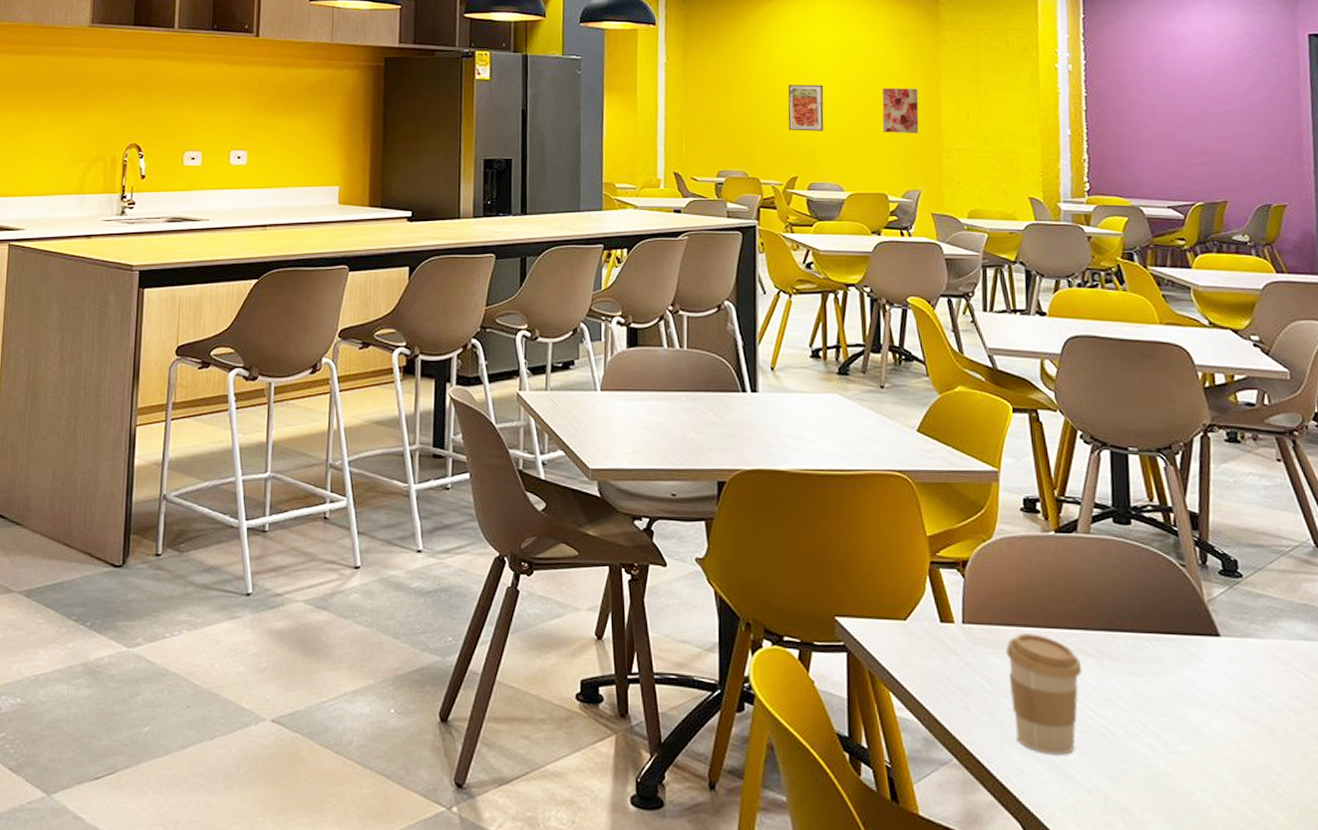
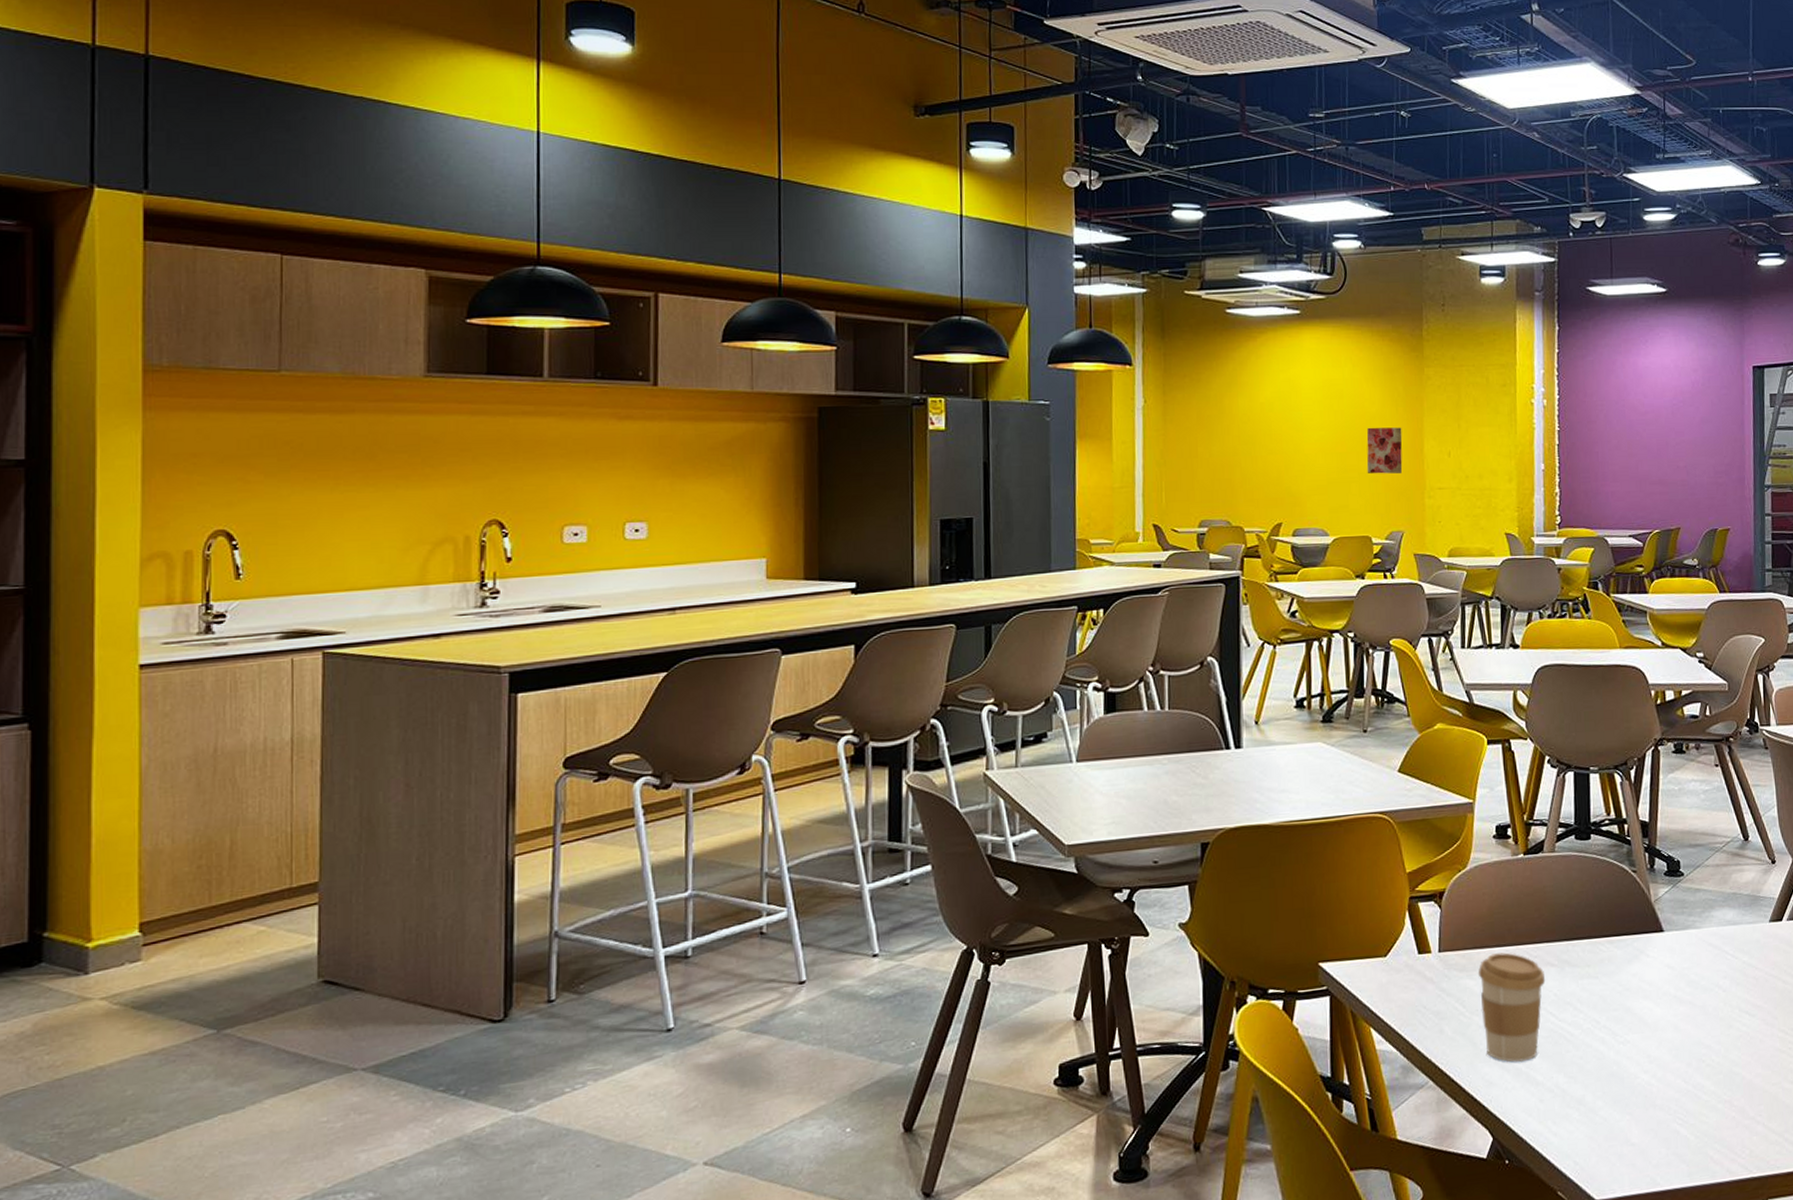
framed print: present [787,84,824,131] -> none [1272,426,1309,476]

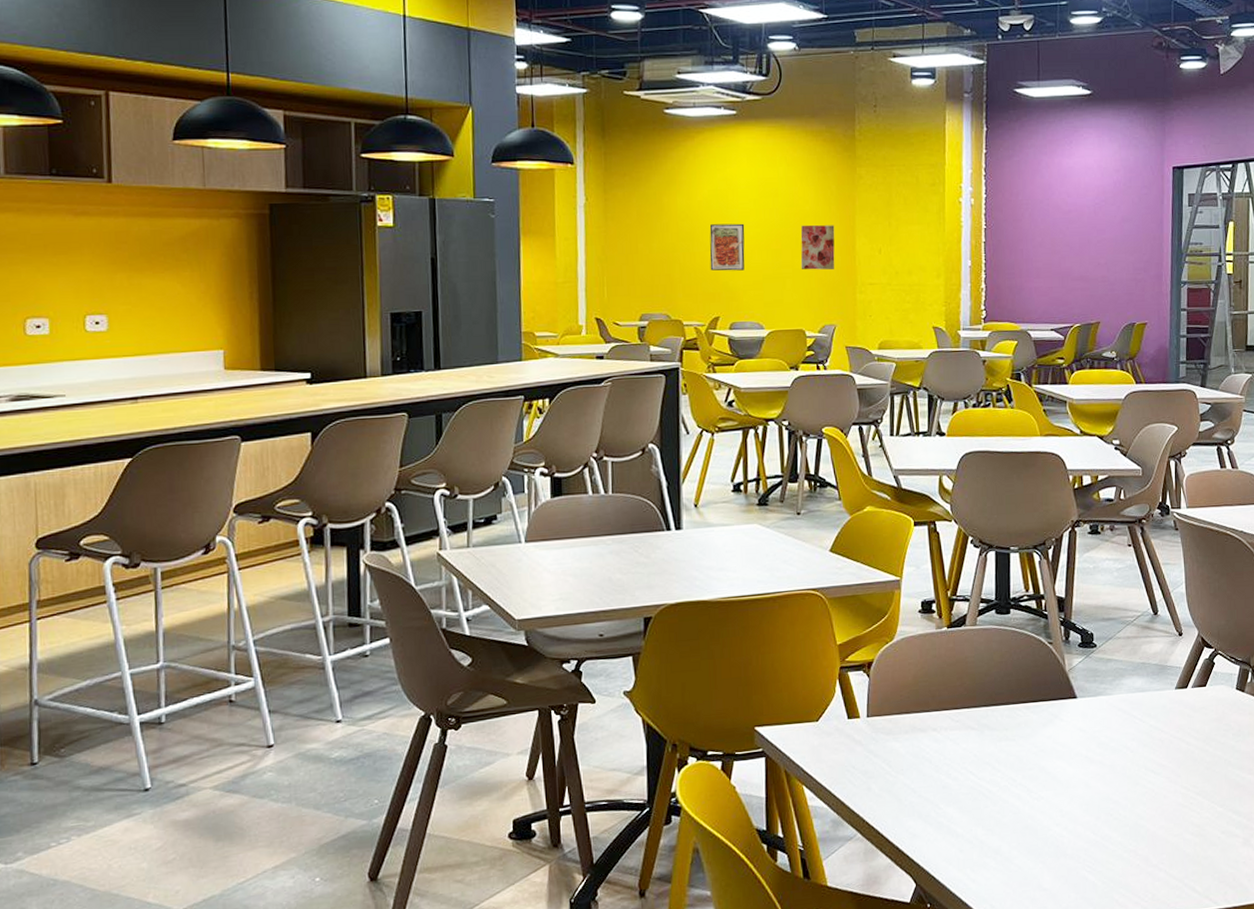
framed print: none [1272,426,1309,476] -> present [709,223,745,271]
coffee cup: present [1478,952,1546,1063] -> none [903,717,966,817]

